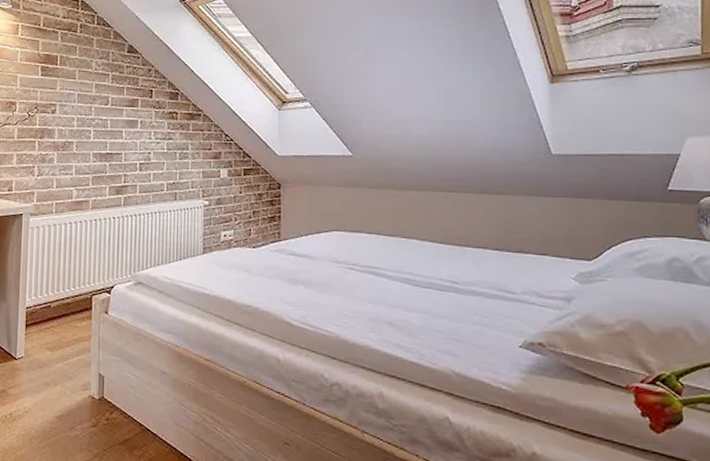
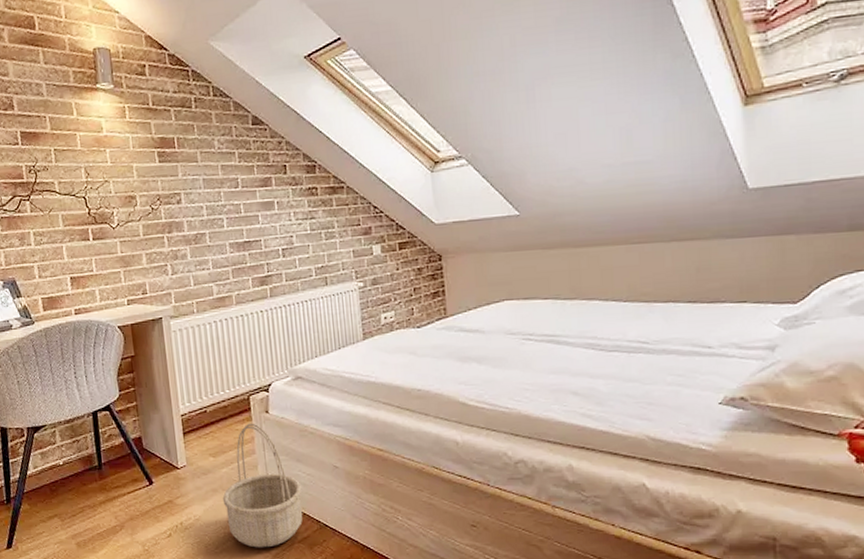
basket: none [53,321,130,447] -> present [222,423,303,548]

